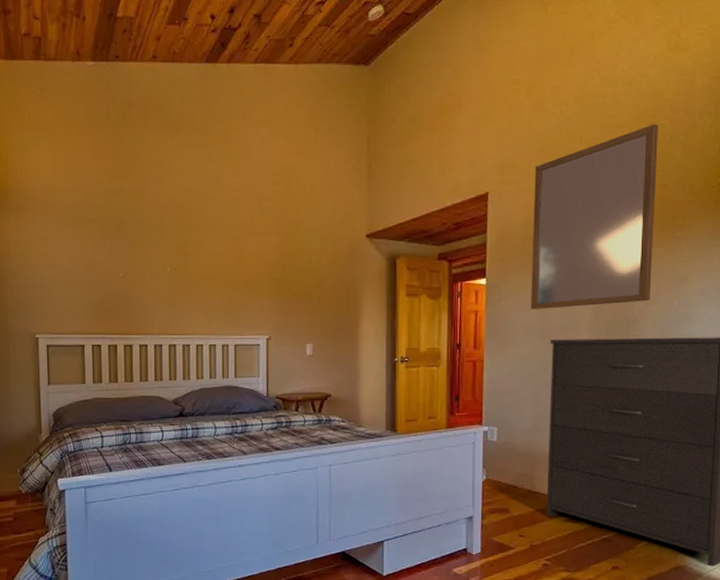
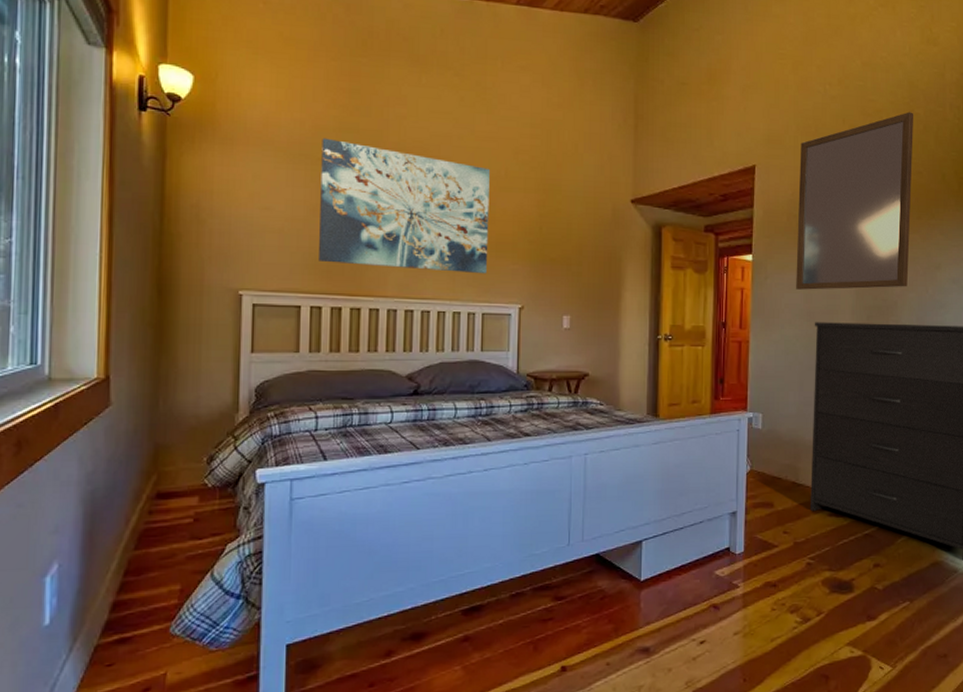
wall art: none [93,201,238,311] -> present [319,137,490,274]

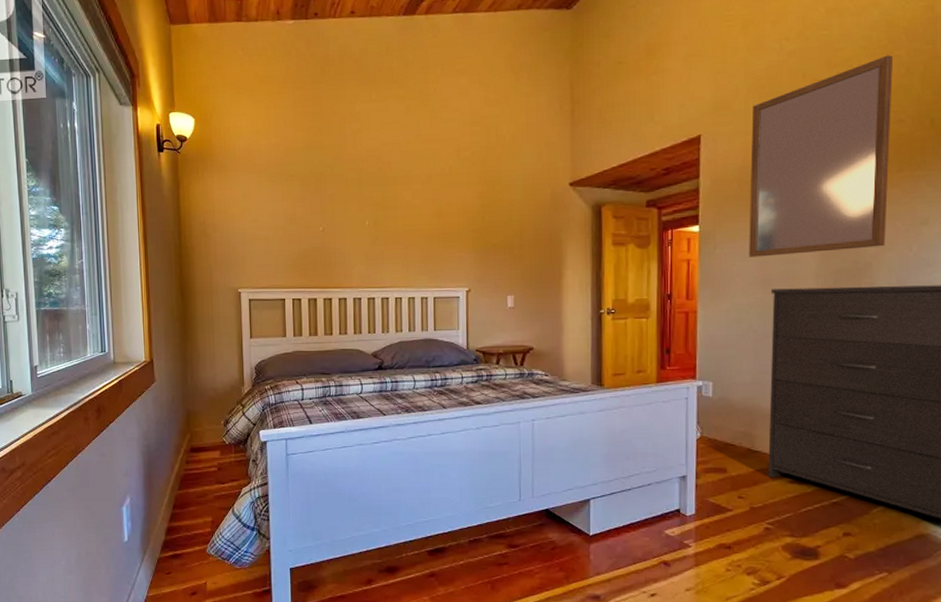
wall art: present [319,137,490,274] -> none [293,157,437,263]

